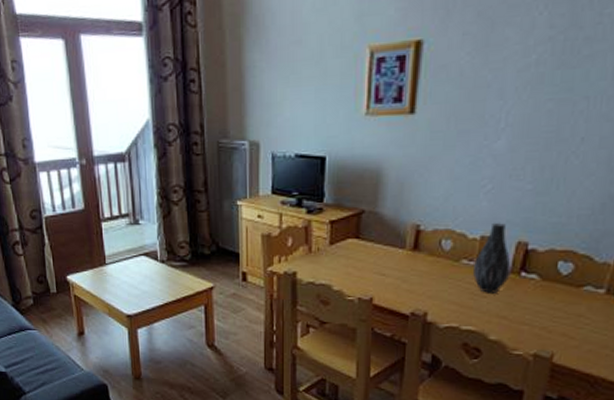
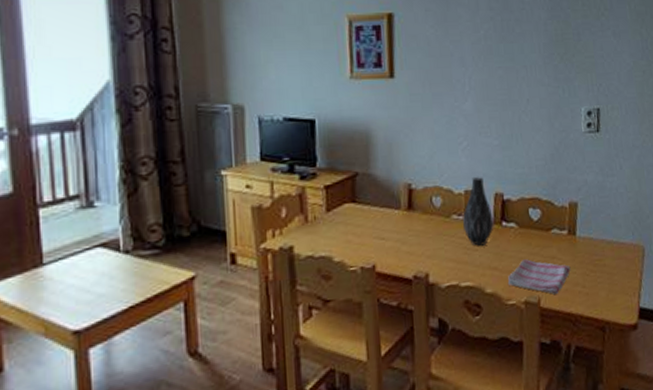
dish towel: none [516,313,601,353] -> present [507,259,571,294]

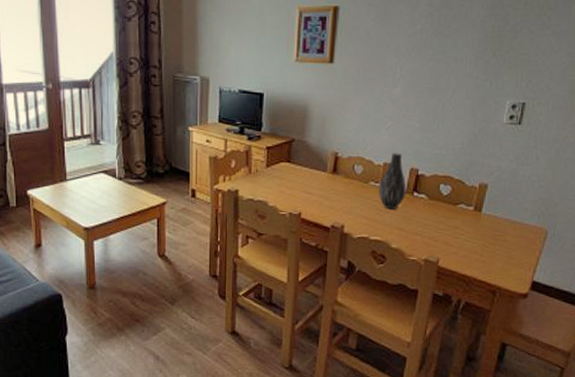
dish towel: present [507,259,571,294] -> none [411,226,472,258]

